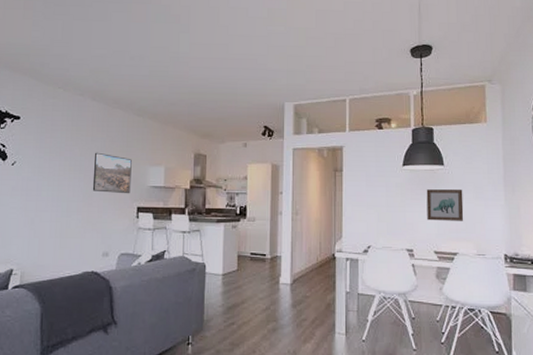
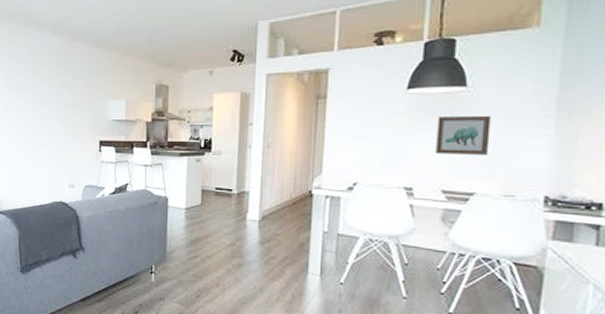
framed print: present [92,152,132,194] -> none [57,87,93,128]

